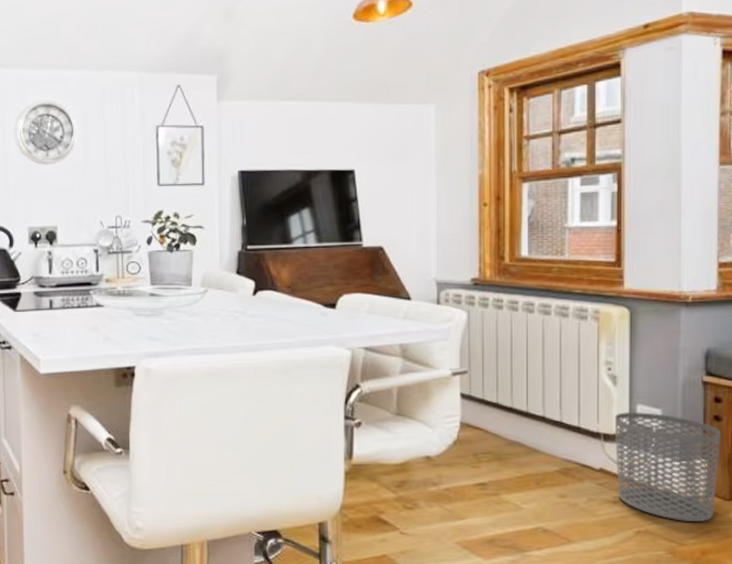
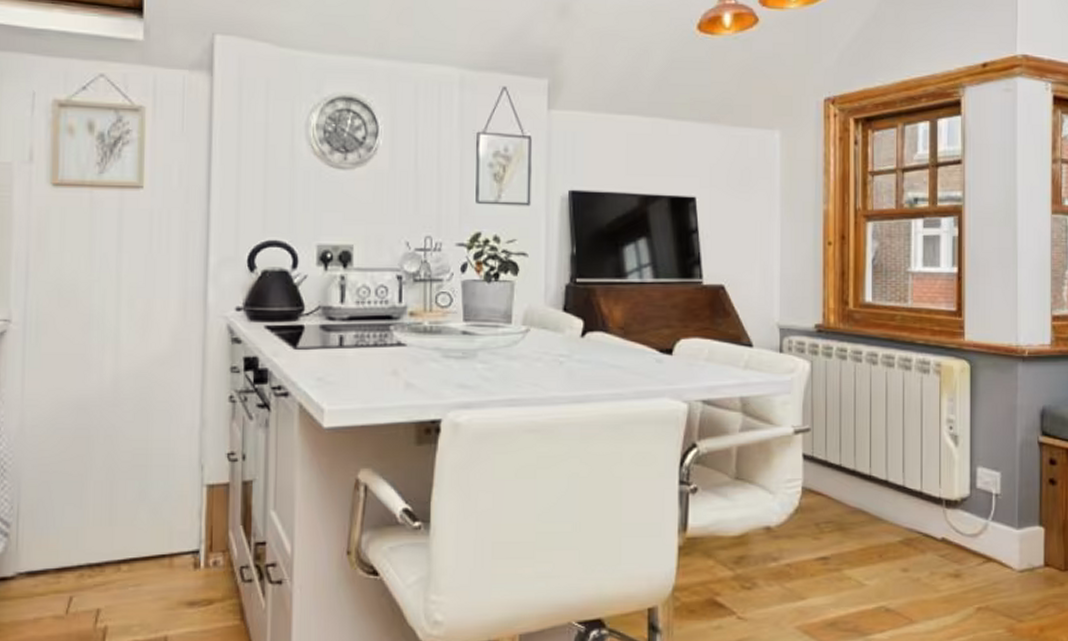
waste bin: present [614,411,721,523] -> none [955,474,1056,596]

